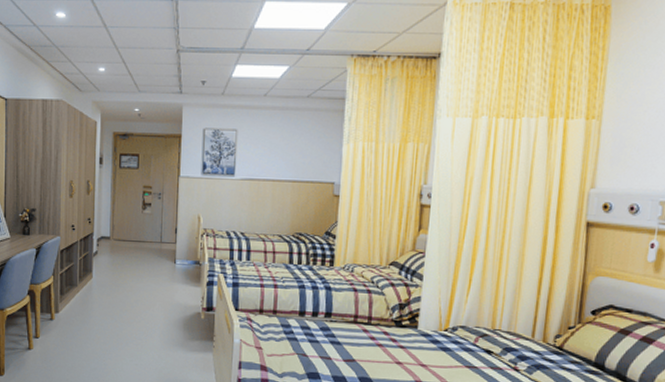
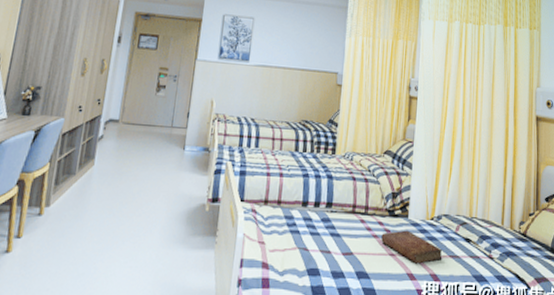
bible: none [386,340,458,373] -> present [381,230,443,264]

